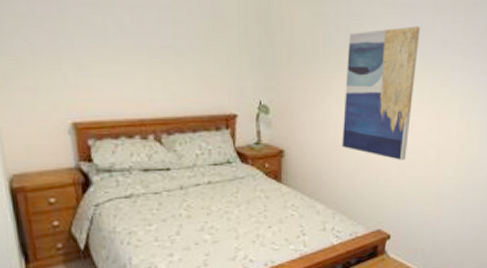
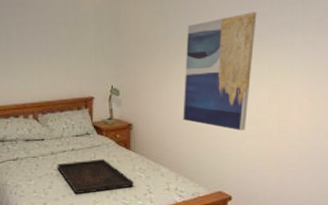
serving tray: none [187,194,285,241] -> present [57,158,134,195]

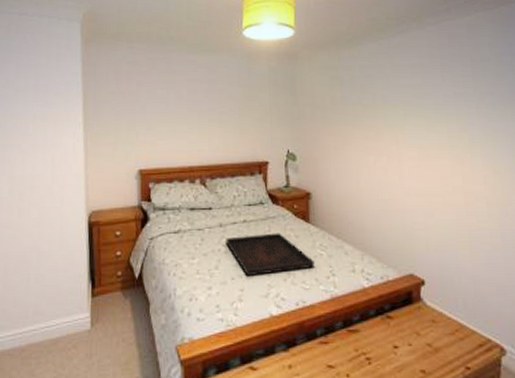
wall art: present [183,12,257,131] -> none [363,82,432,204]

